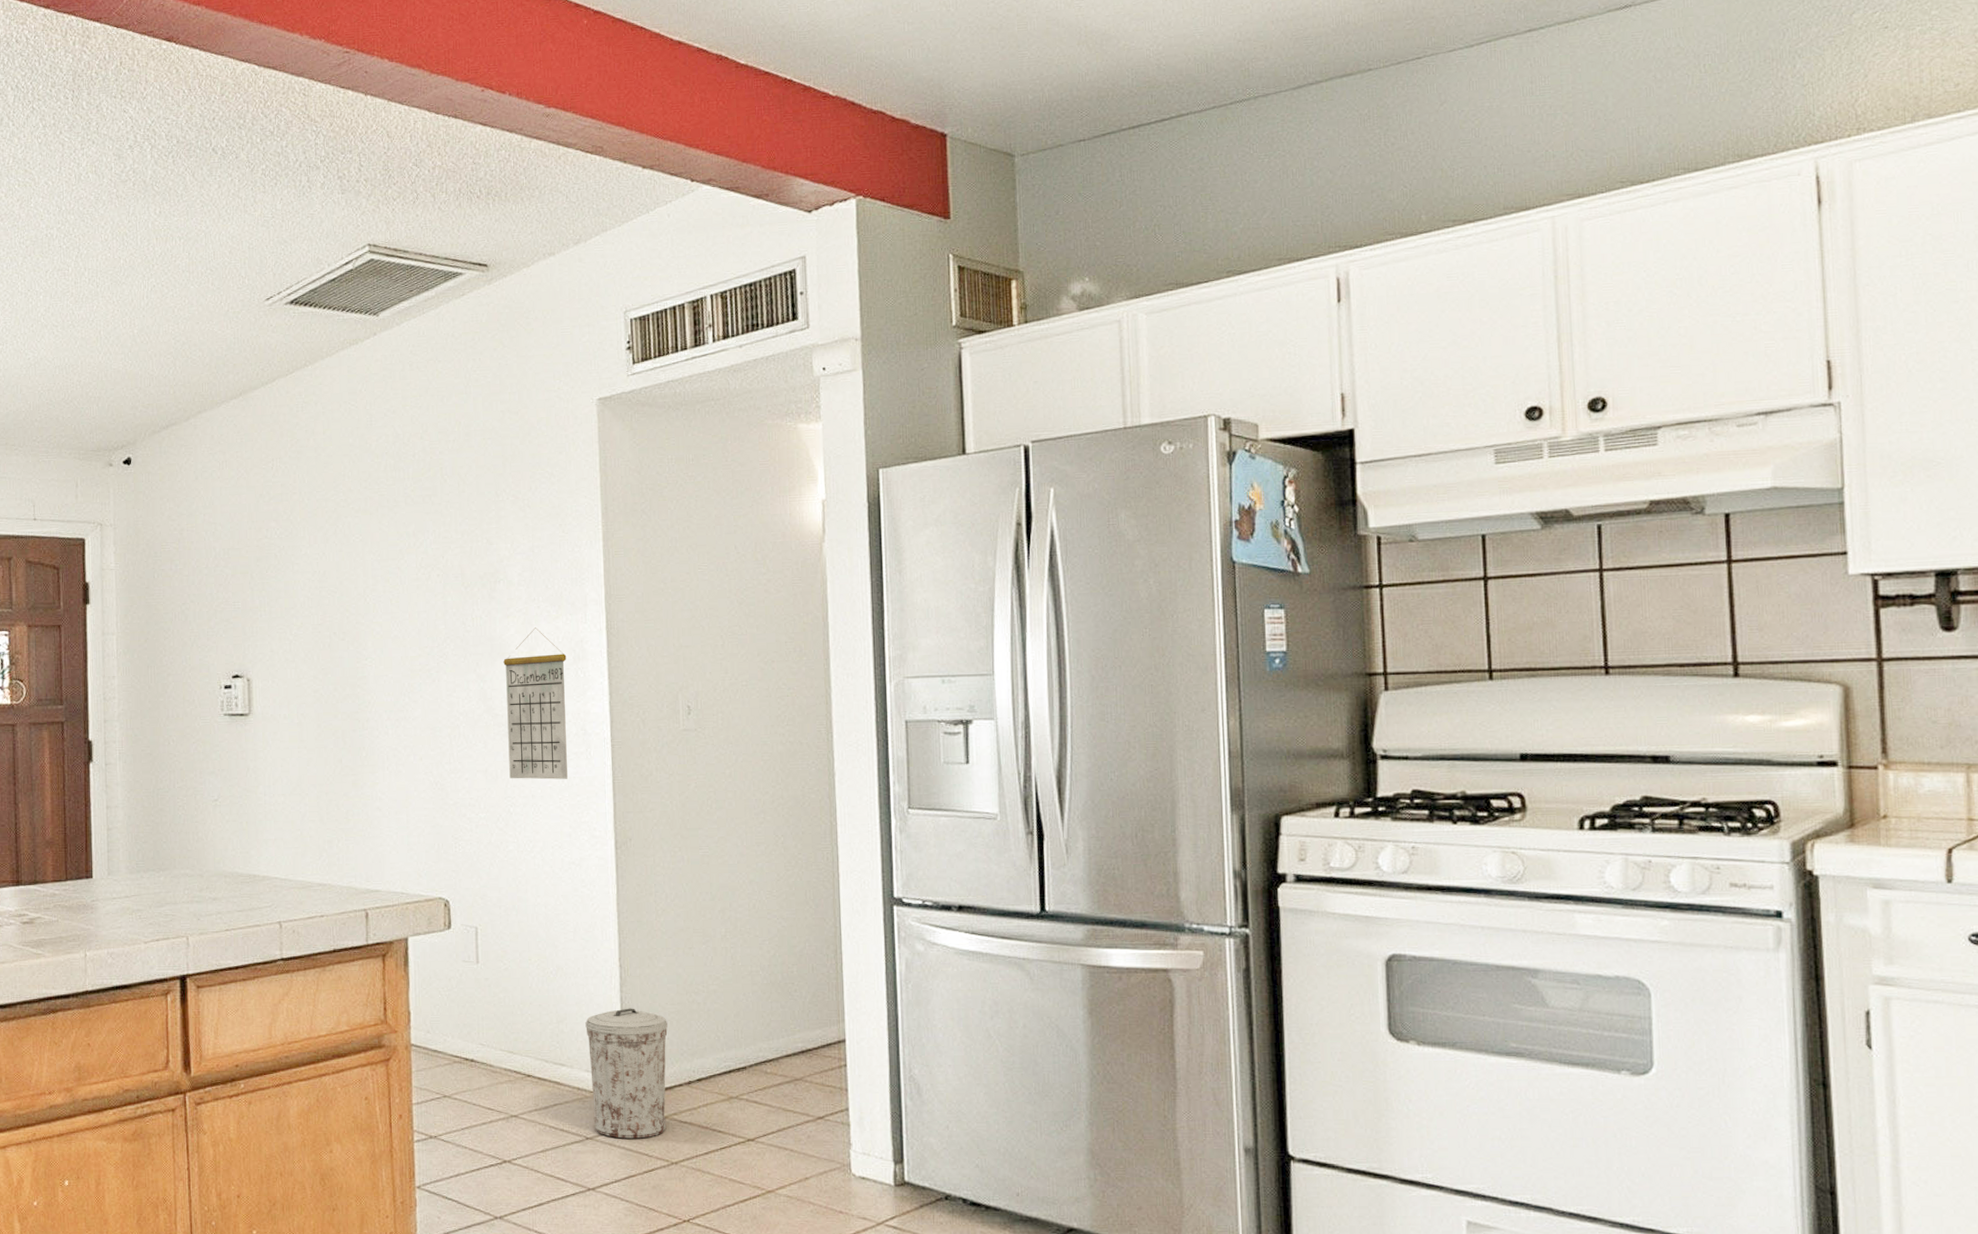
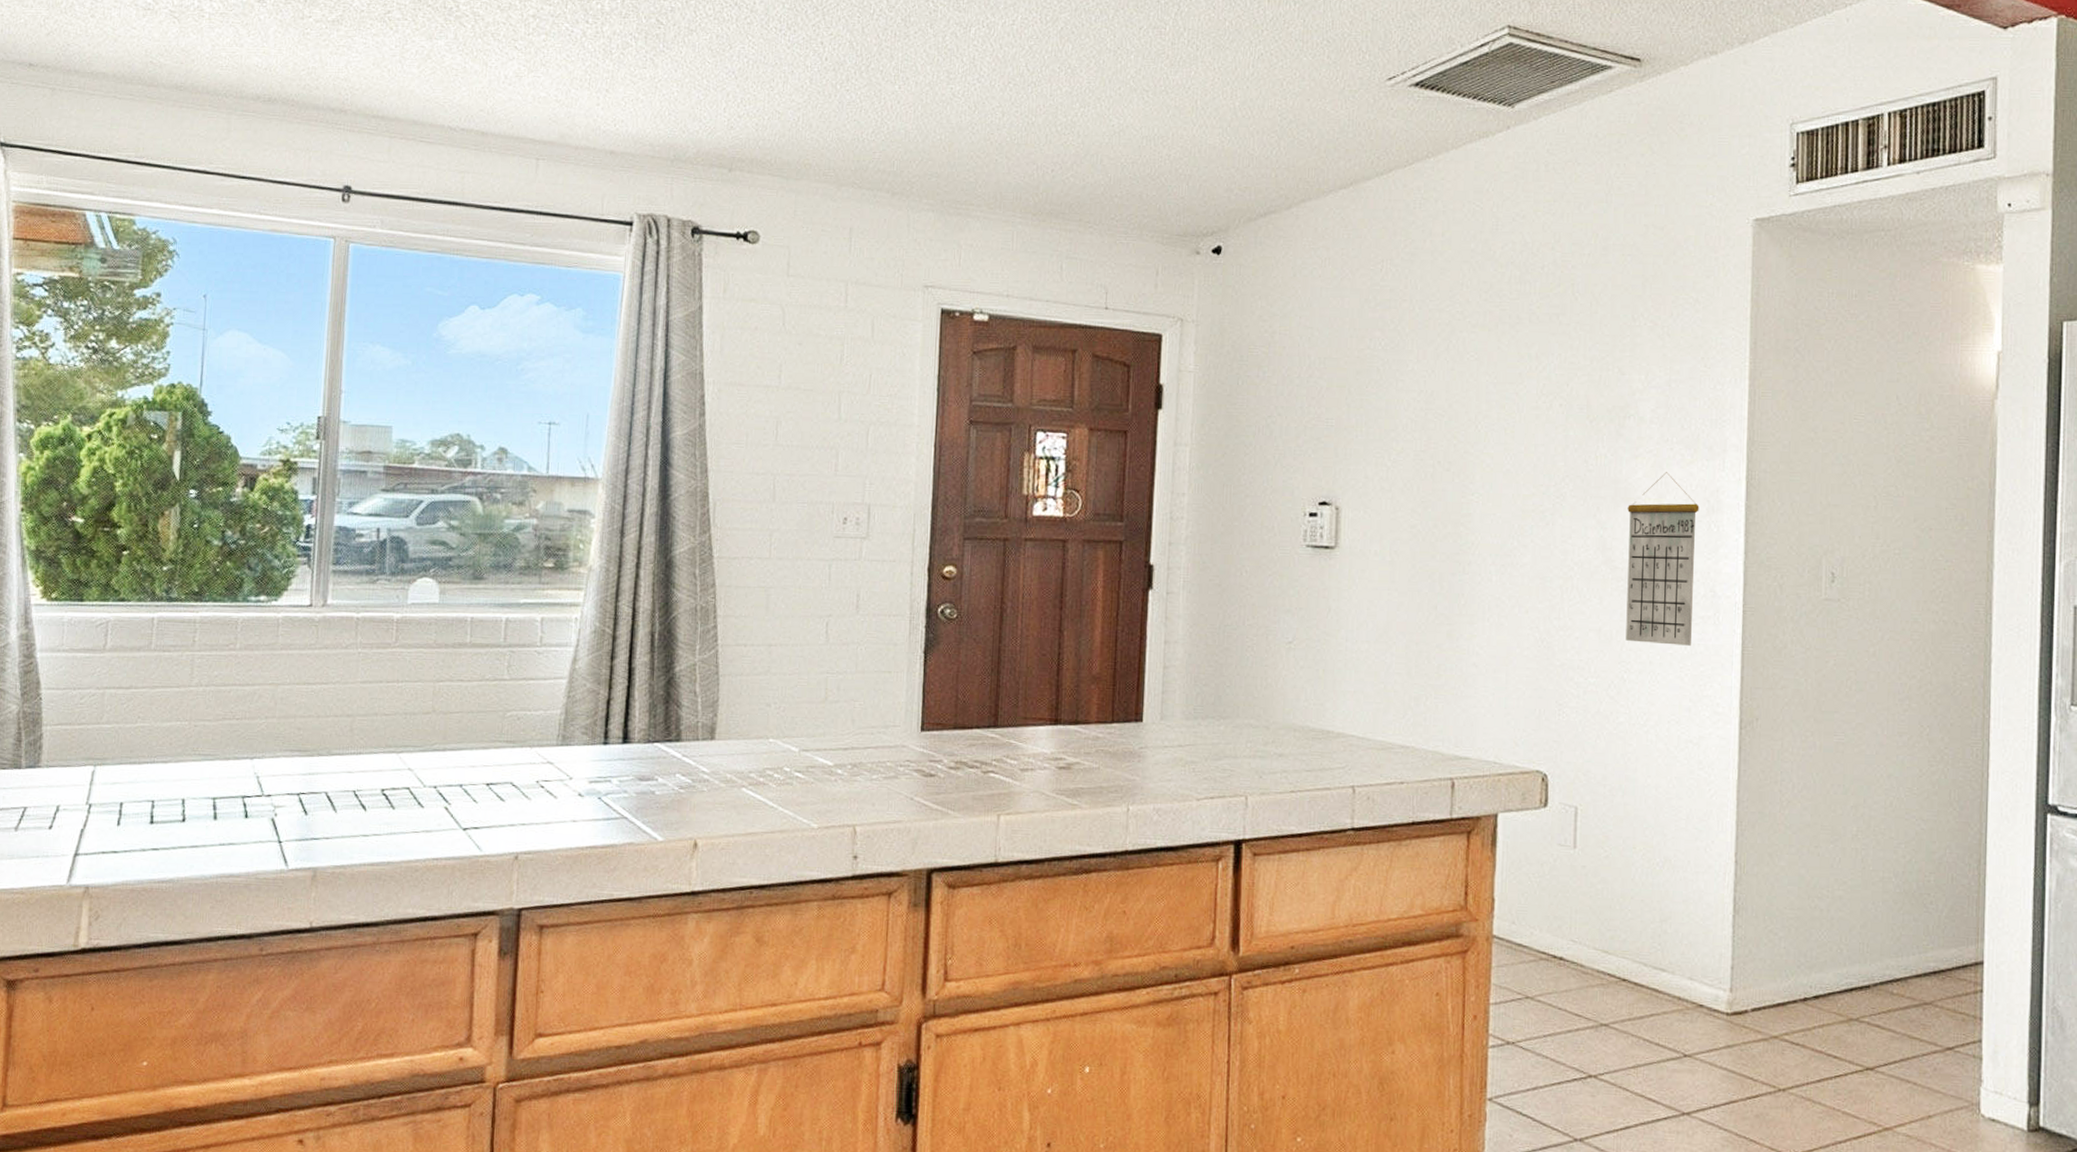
trash can: present [585,1008,668,1139] -> none [1692,910,1785,1060]

